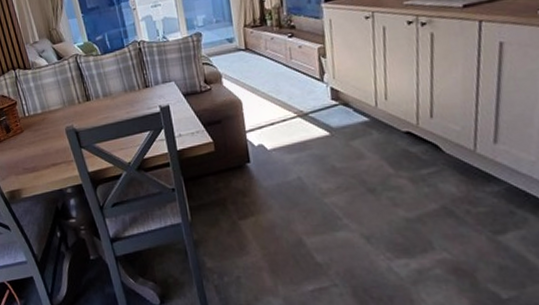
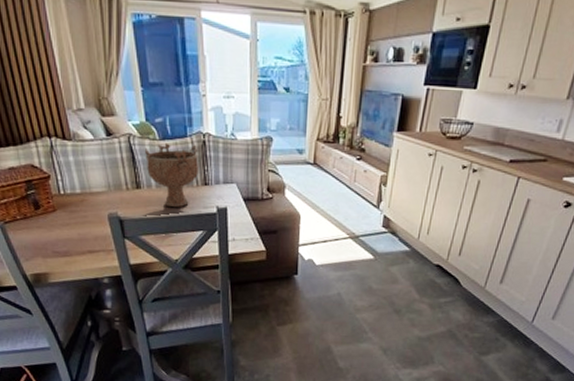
decorative bowl: none [90,52,139,113] -> present [145,142,200,208]

